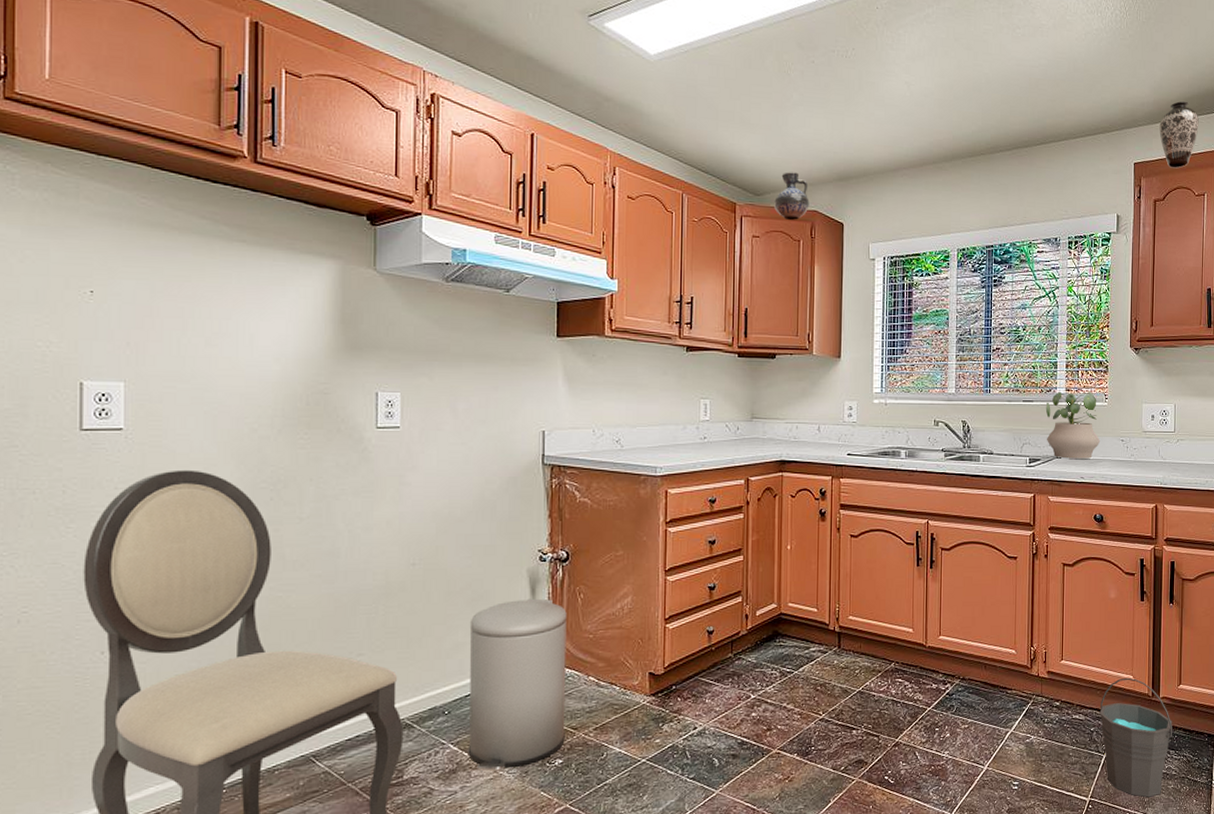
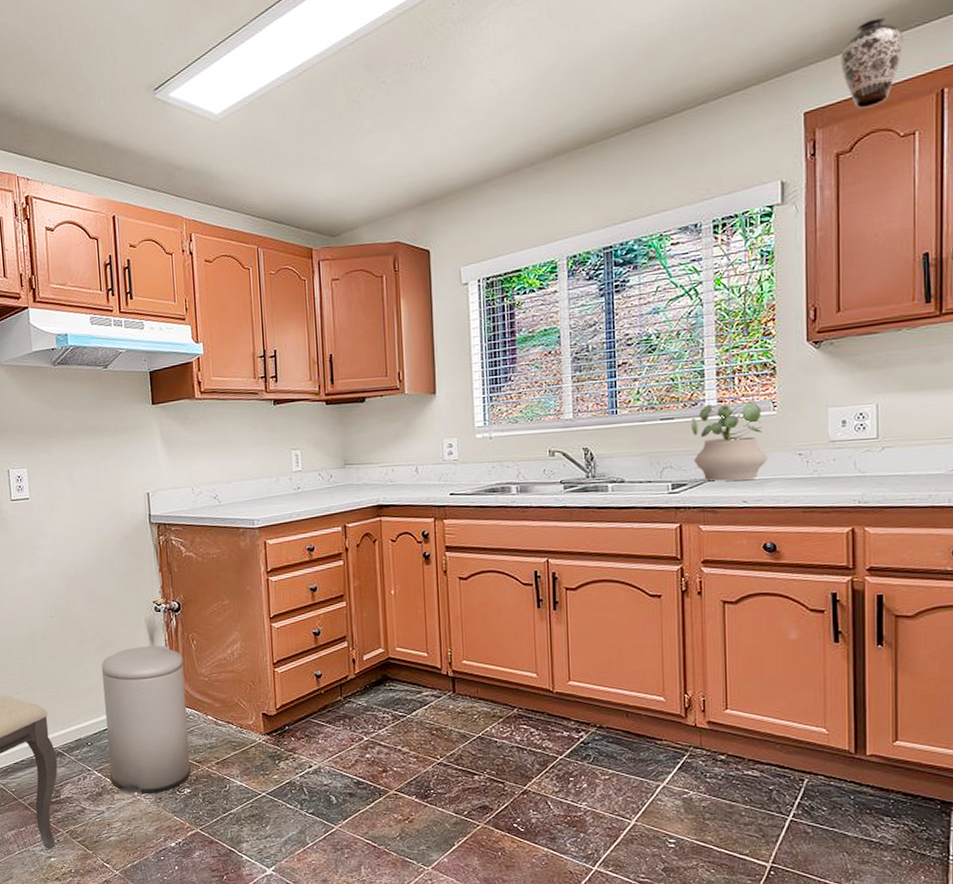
ceramic jug: present [774,172,809,221] -> none [352,205,390,258]
bucket: present [1099,677,1172,798] -> none [780,731,886,869]

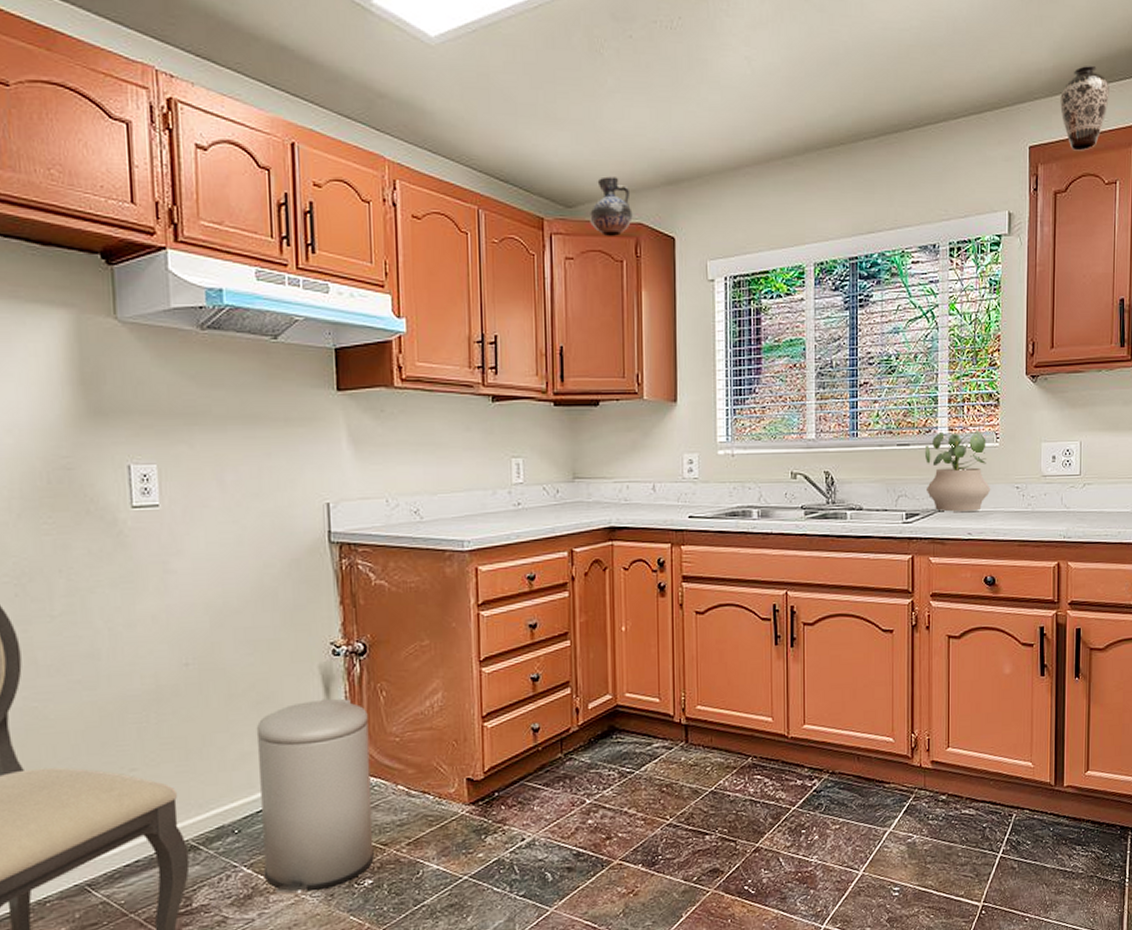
ceramic jug: none [352,205,390,258] -> present [590,176,633,237]

